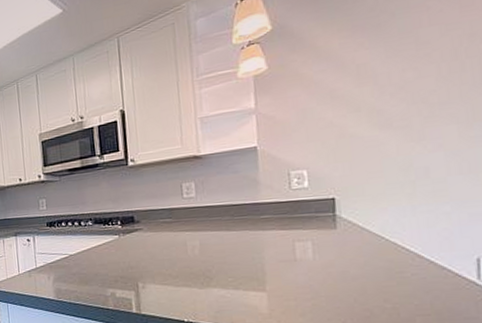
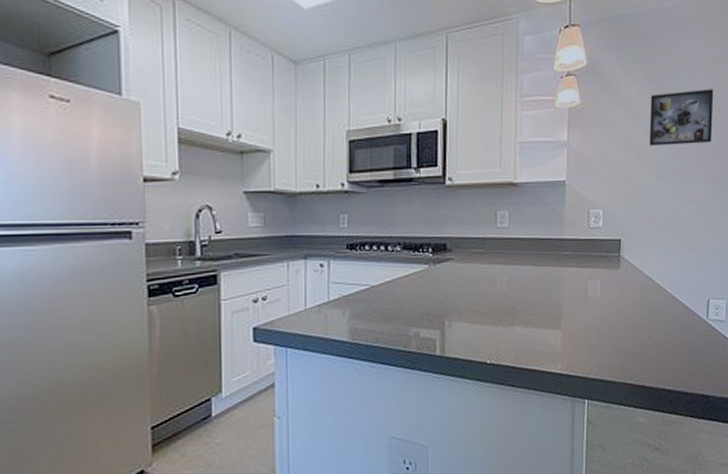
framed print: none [361,15,463,96] -> present [649,89,714,146]

